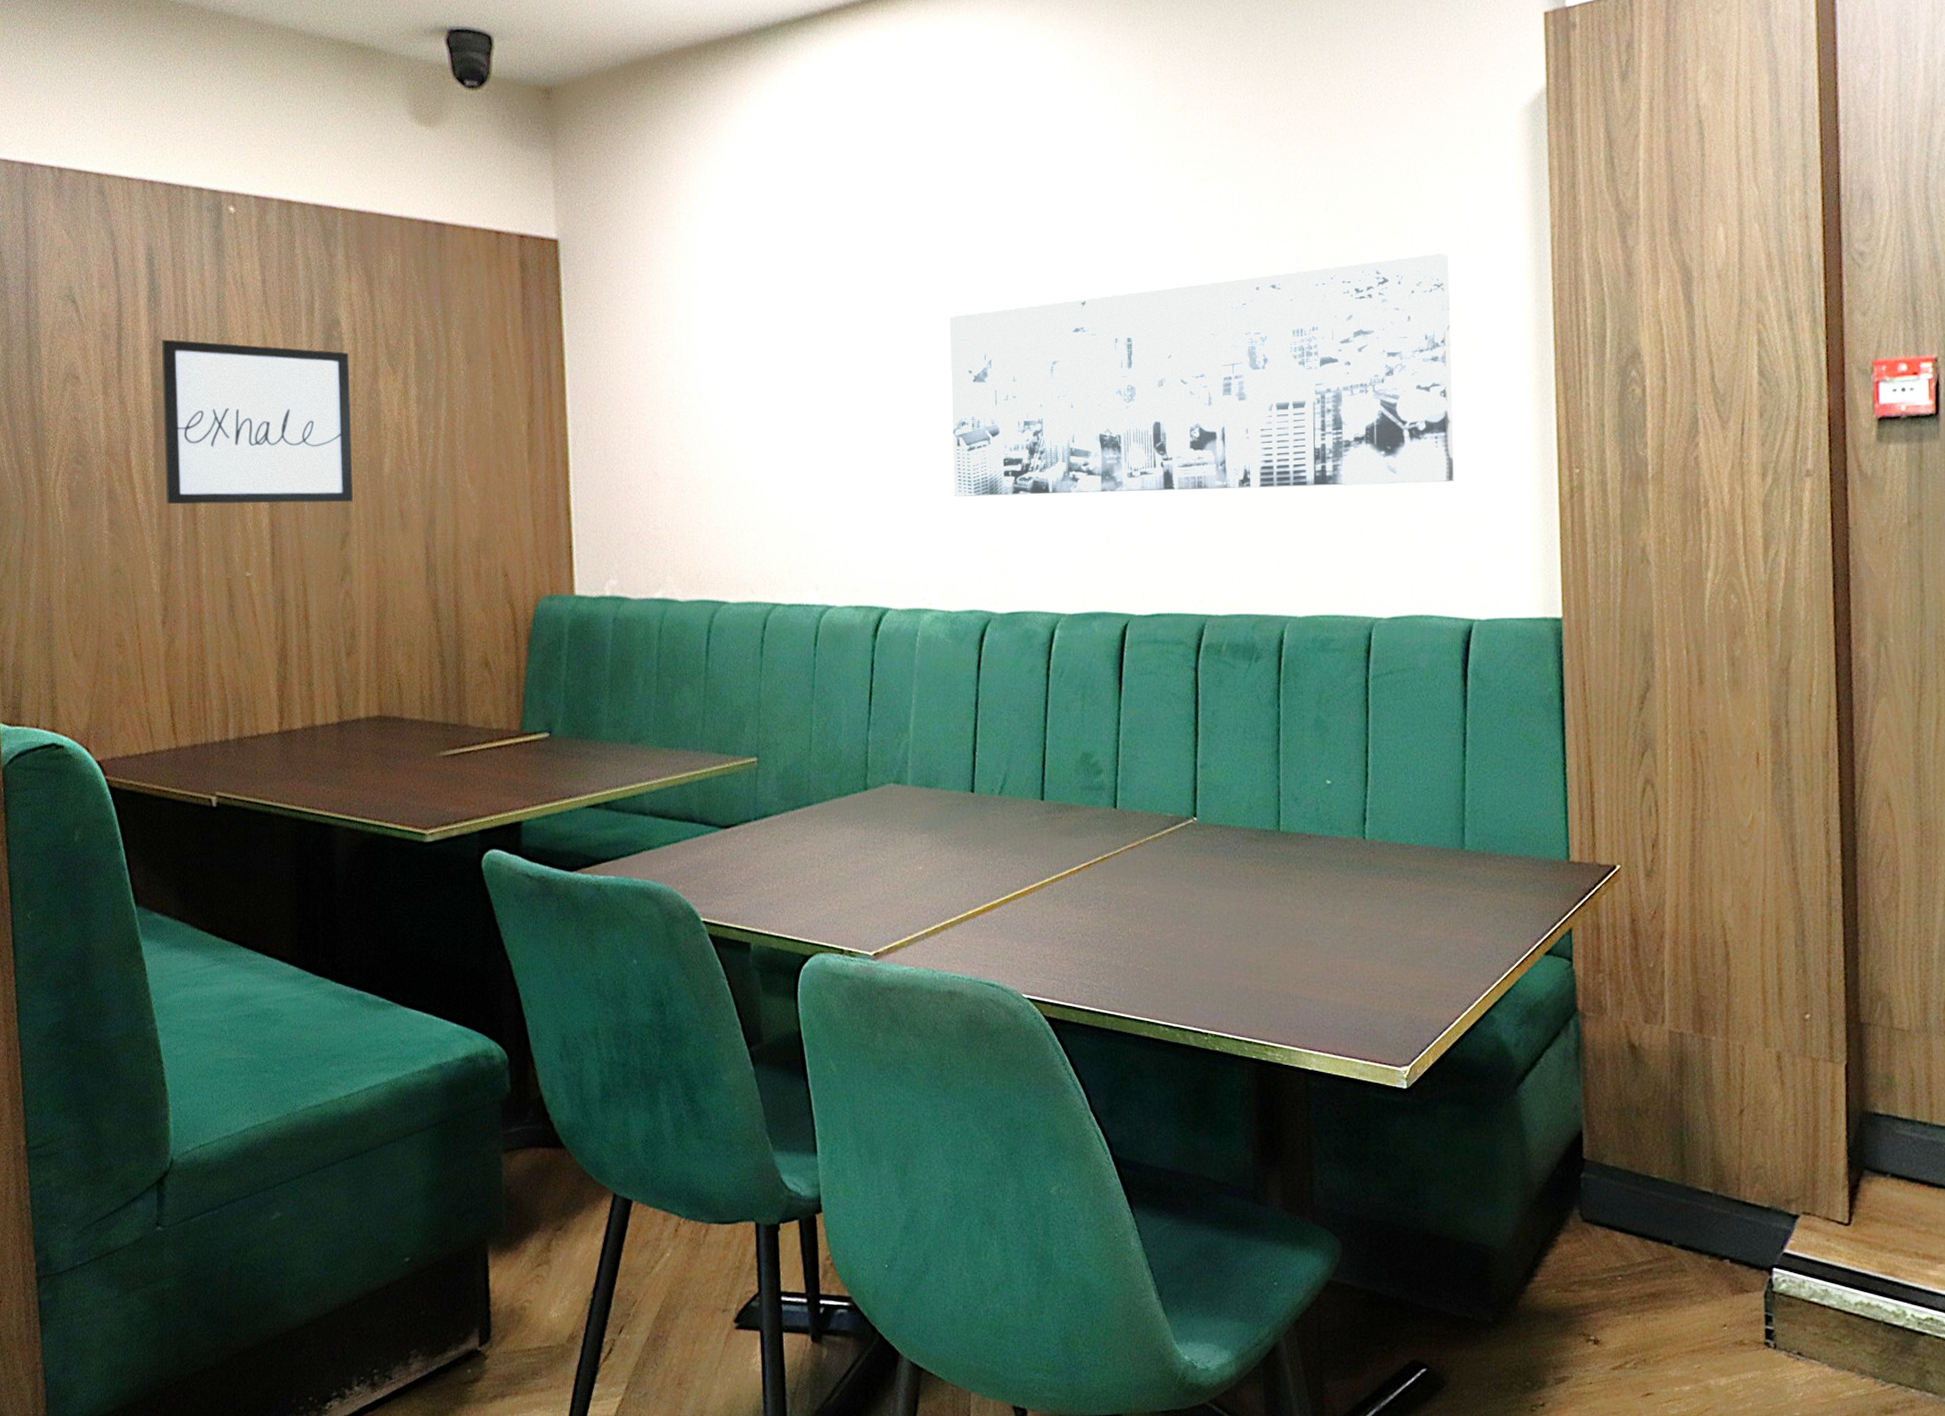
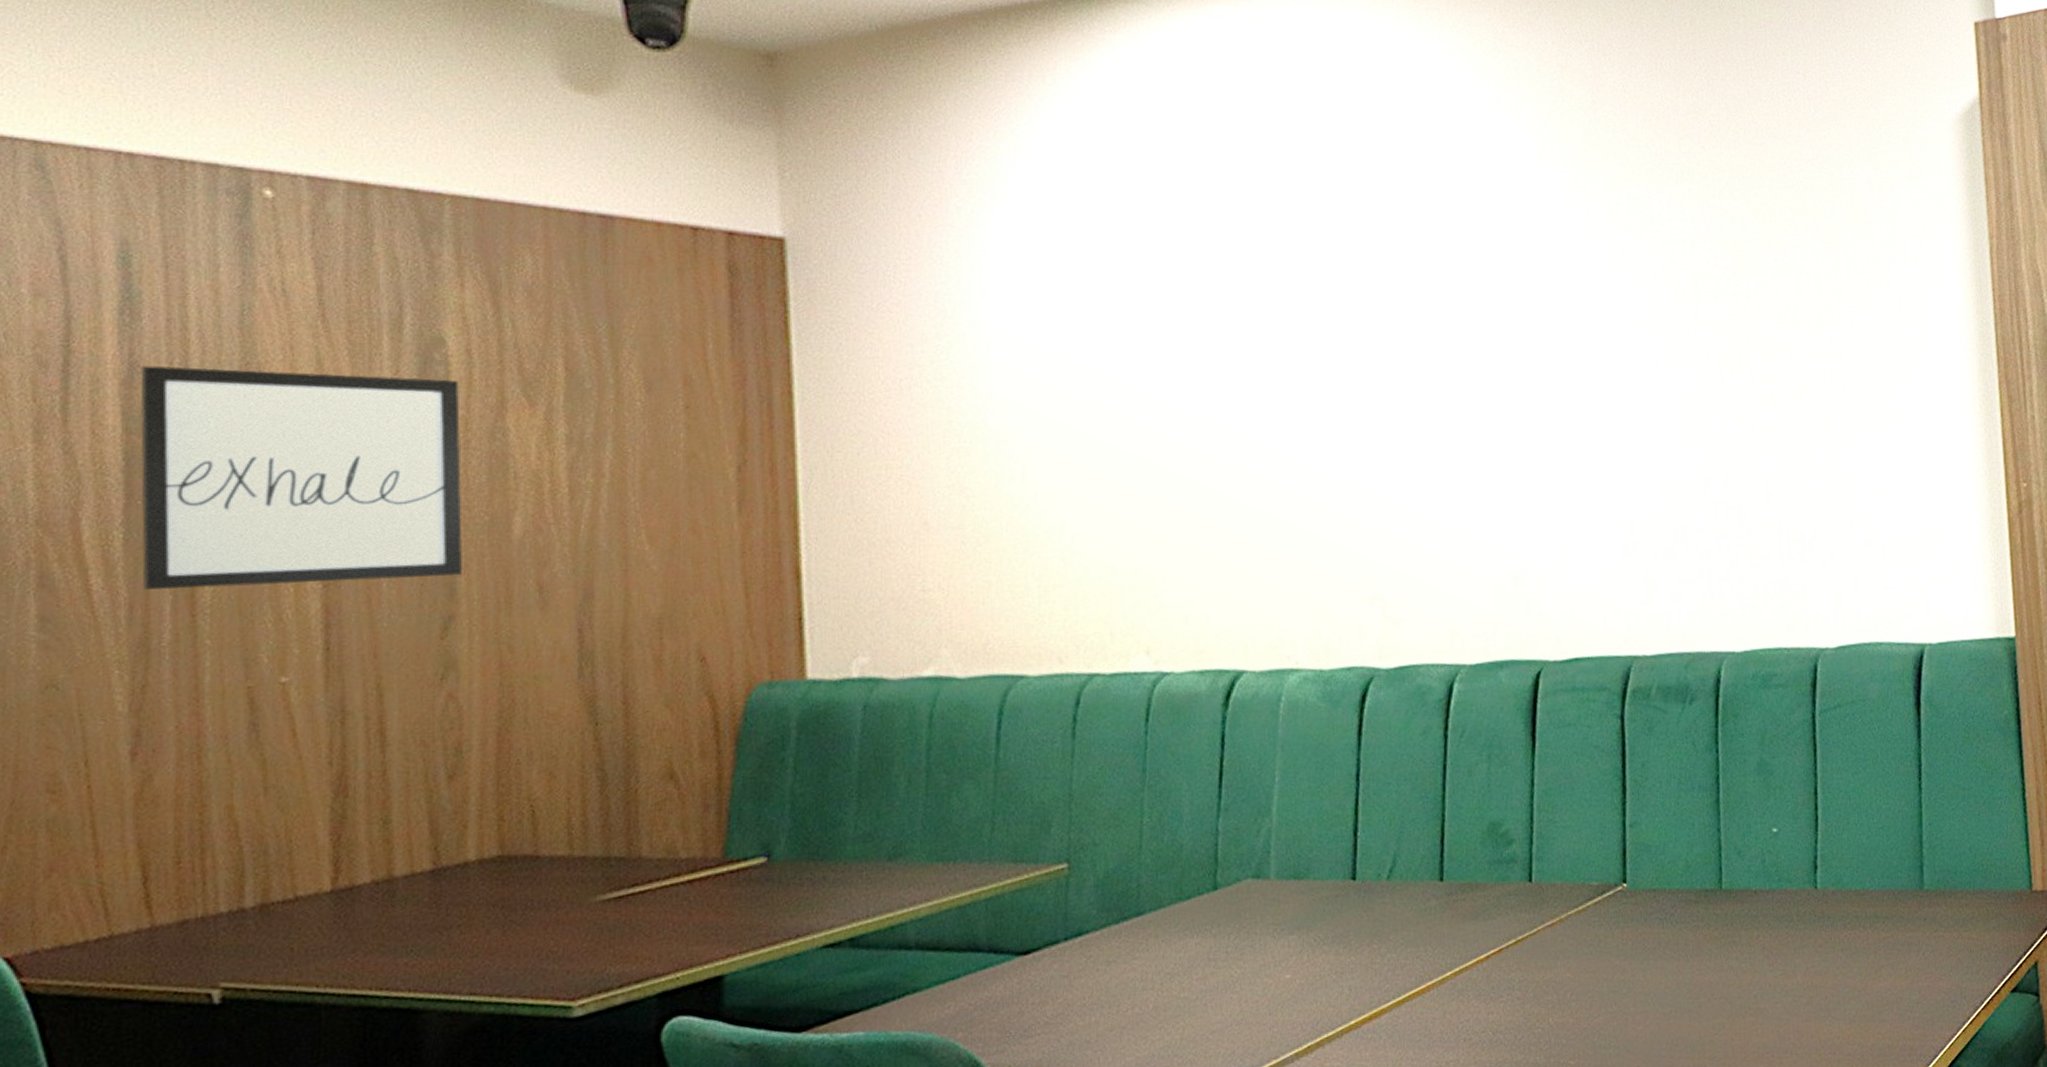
wall art: present [950,252,1454,497] -> none [1318,263,1900,537]

